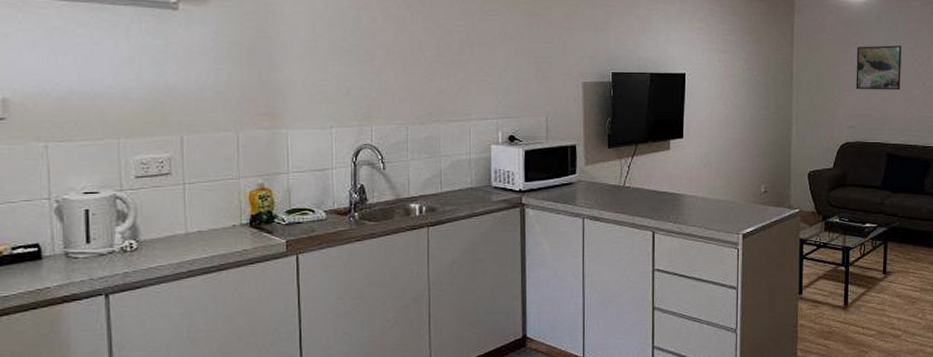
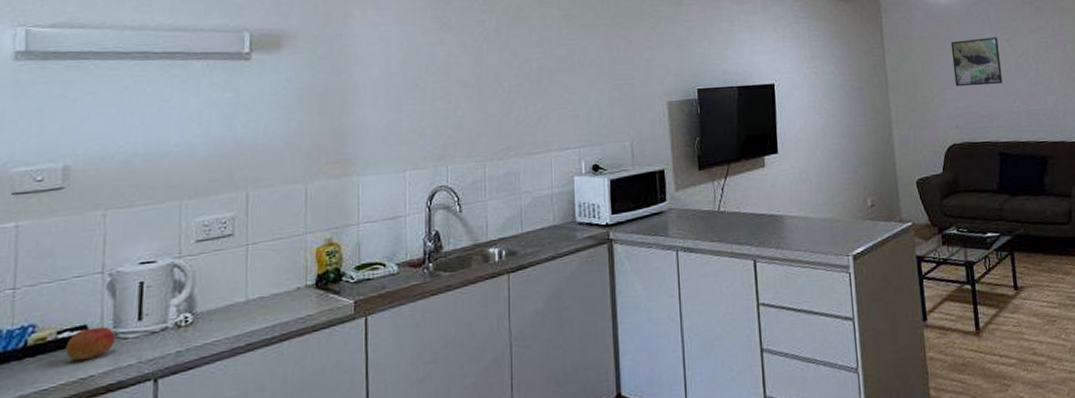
apple: none [21,246,66,275] -> present [65,326,115,362]

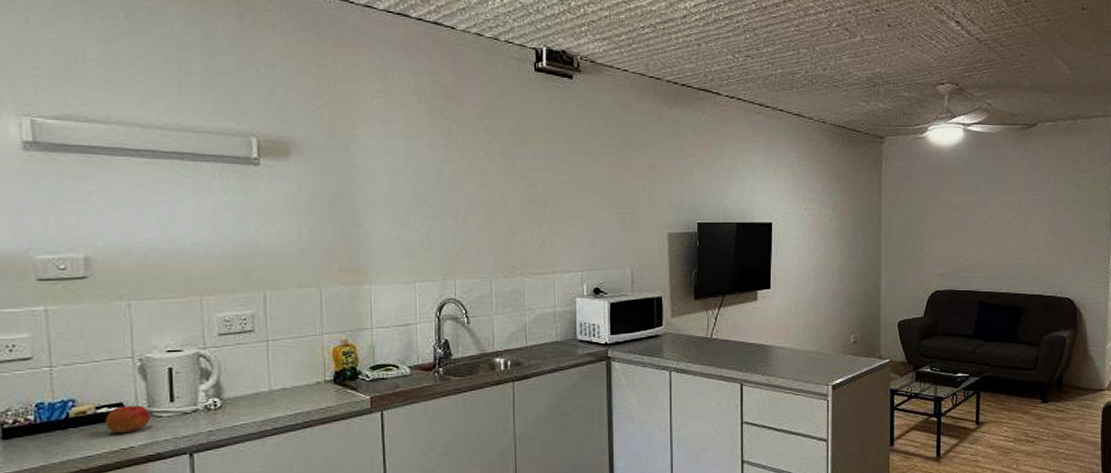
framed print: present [950,37,1003,87] -> none [945,191,992,237]

